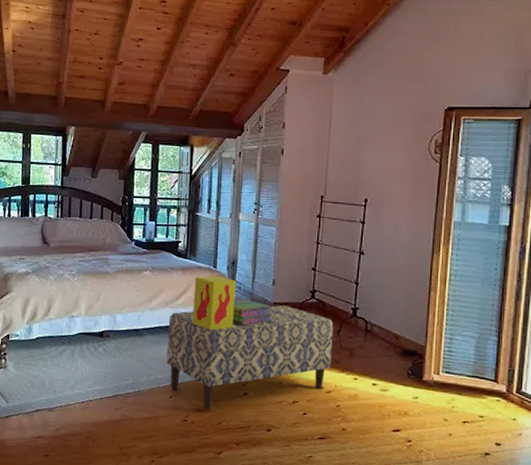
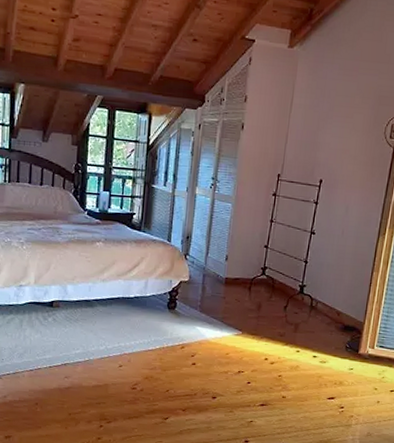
bench: present [167,305,334,410] -> none [117,280,282,379]
decorative box: present [193,275,236,330] -> none [145,249,190,303]
stack of books: present [232,297,273,326] -> none [184,271,224,300]

